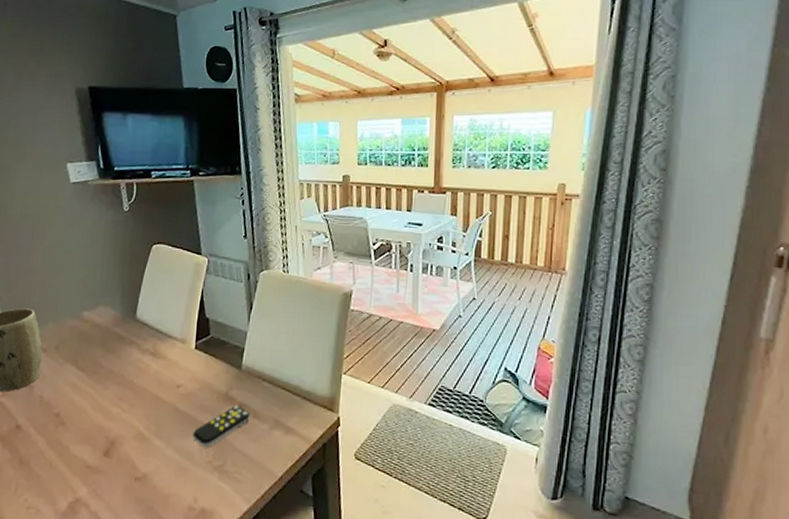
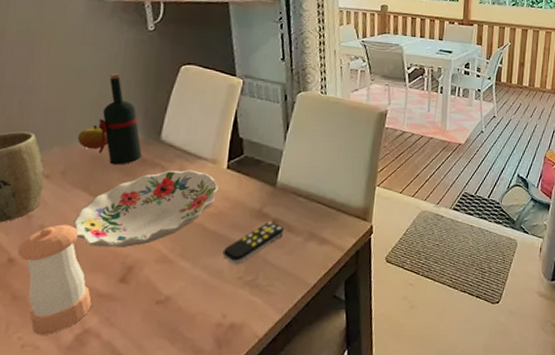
pepper shaker: none [23,396,81,500] -> present [17,224,92,335]
decorative bowl: none [65,348,188,423] -> present [73,169,218,248]
apple: none [68,303,93,326] -> present [78,125,109,150]
wine bottle: none [84,253,121,342] -> present [99,73,142,165]

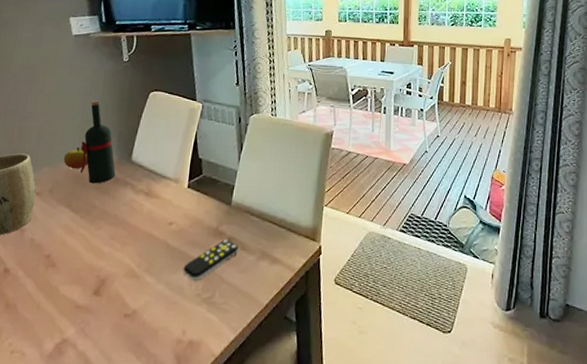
pepper shaker: present [17,224,92,335] -> none [11,238,70,342]
decorative bowl: present [73,169,218,248] -> none [57,188,180,262]

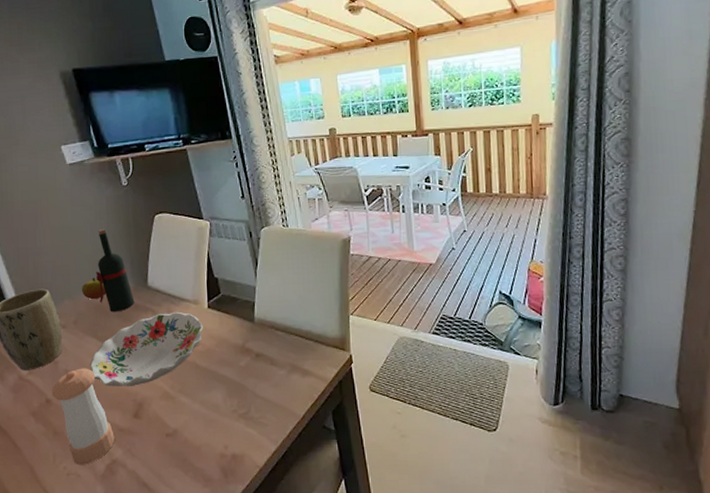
pepper shaker: none [11,238,70,342] -> present [52,368,115,465]
decorative bowl: none [57,188,180,262] -> present [89,311,203,387]
remote control: present [183,239,239,282] -> none [216,356,268,399]

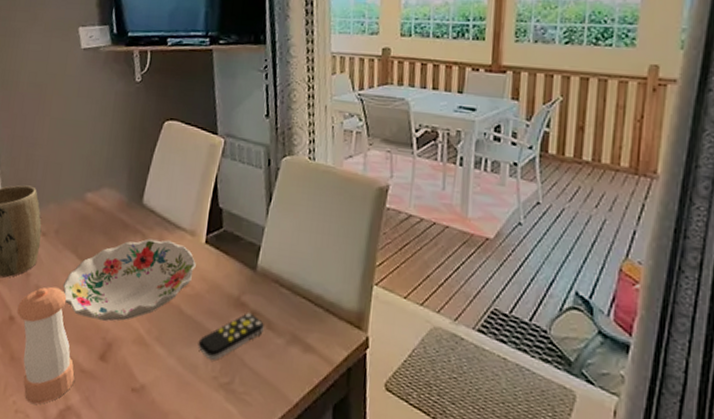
apple: present [82,278,106,300] -> none [70,183,96,209]
wine bottle: present [96,229,135,312] -> none [87,128,125,228]
remote control: none [216,356,268,399] -> present [197,313,264,361]

